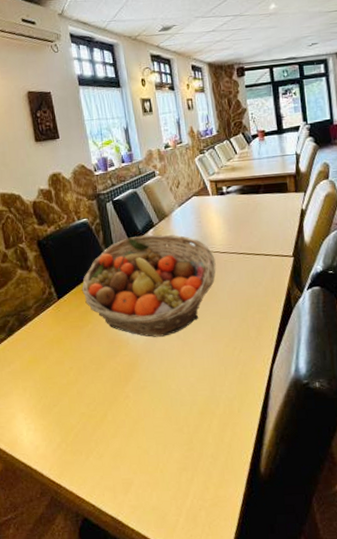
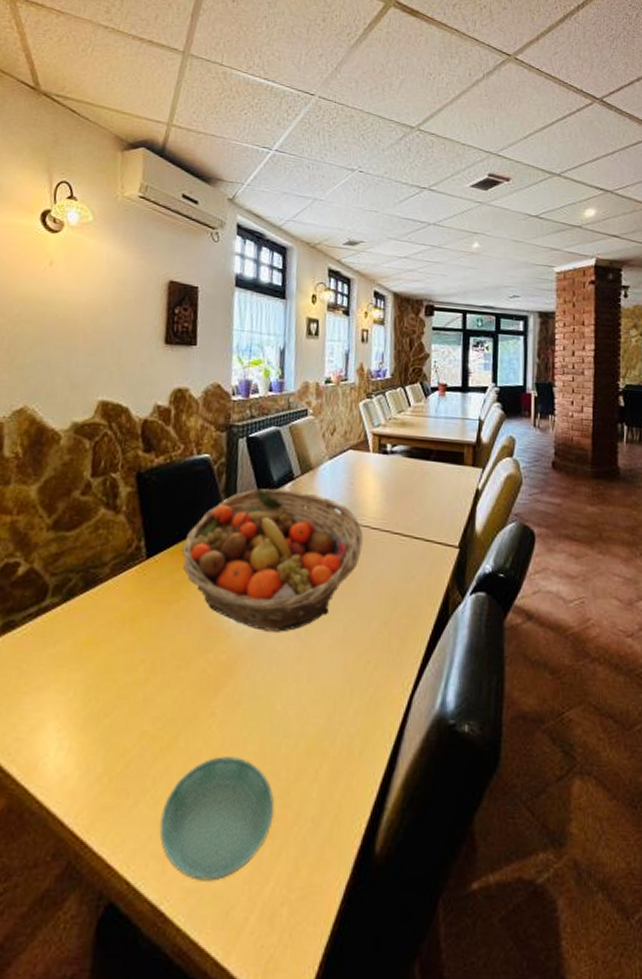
saucer: none [106,422,184,501] -> present [159,756,275,882]

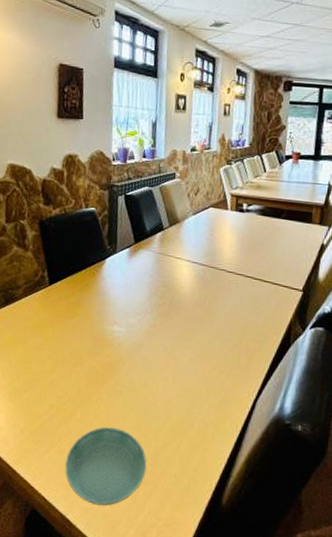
fruit basket: present [182,488,363,632] -> none [75,236,220,346]

